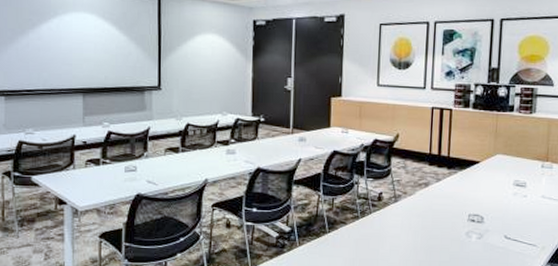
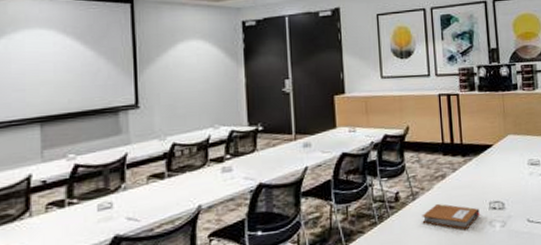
notebook: none [401,208,458,235] -> present [422,203,480,229]

